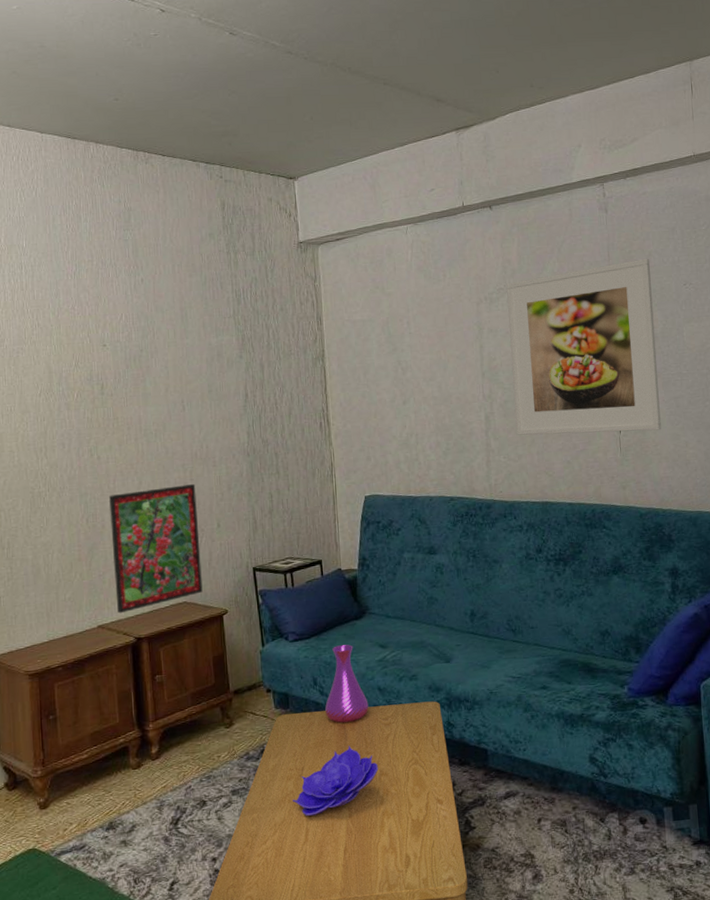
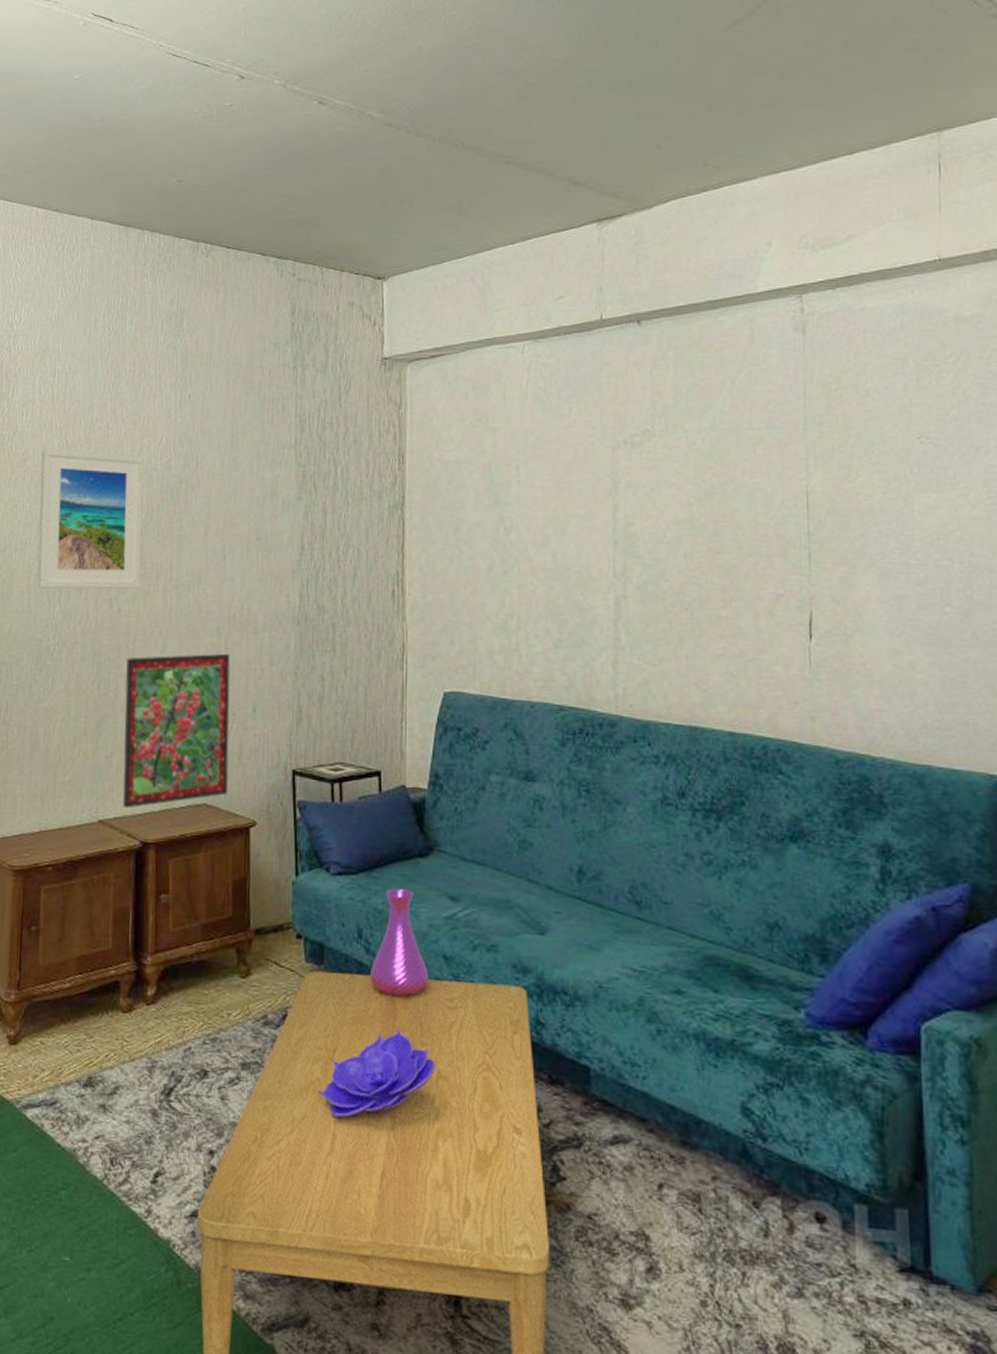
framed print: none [17,329,115,446] -> present [37,448,144,589]
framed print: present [506,258,661,435] -> none [655,399,874,642]

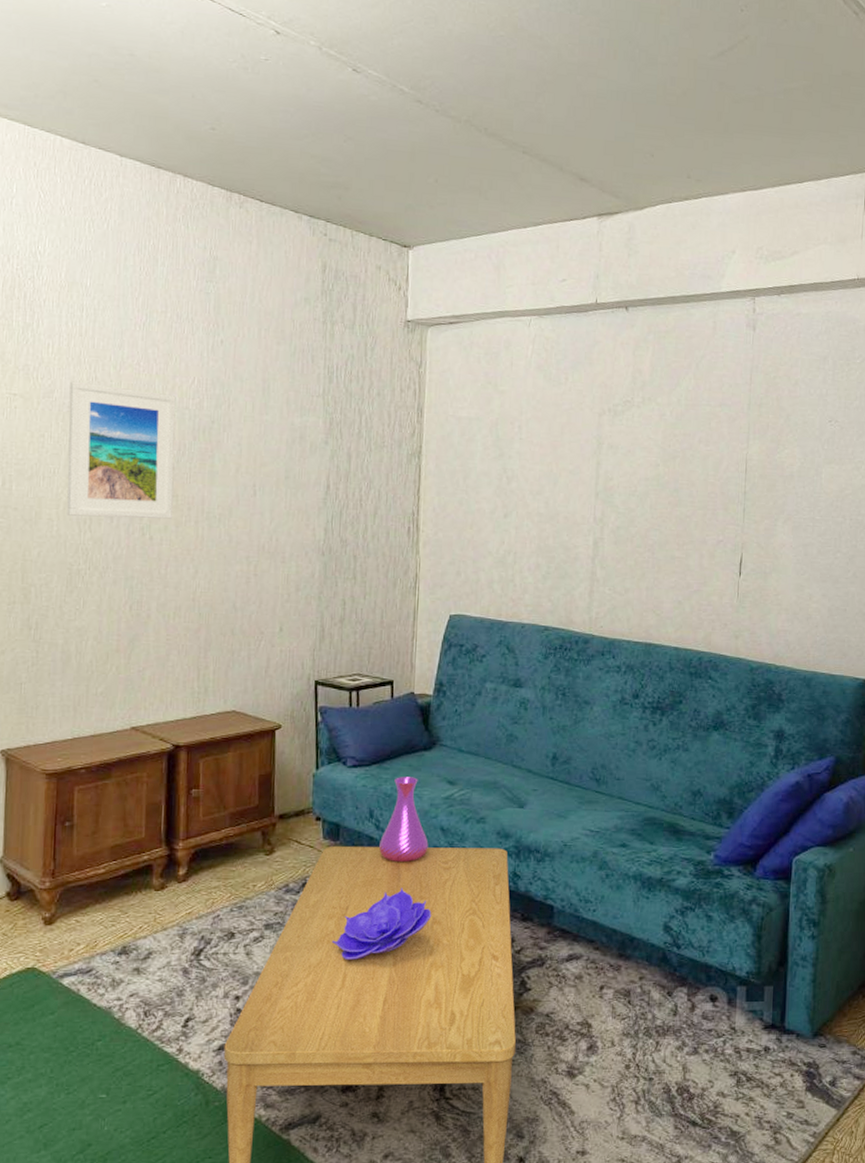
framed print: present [122,653,230,809] -> none [155,579,259,716]

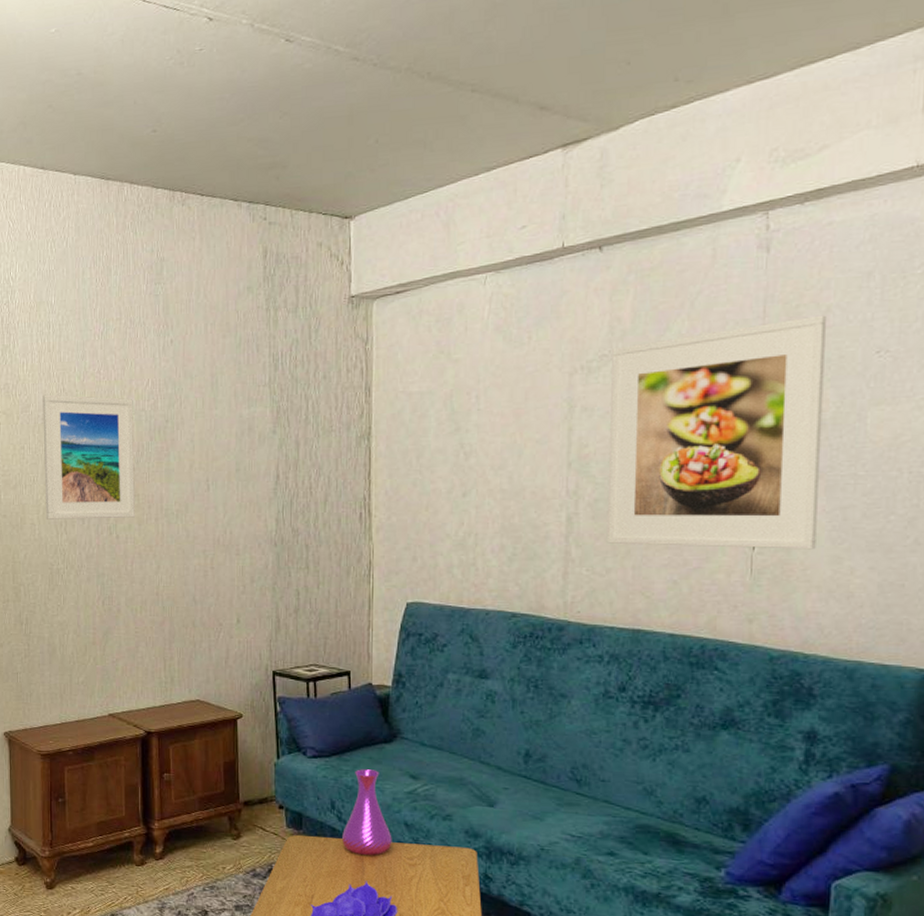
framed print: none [627,387,795,578] -> present [608,315,826,550]

